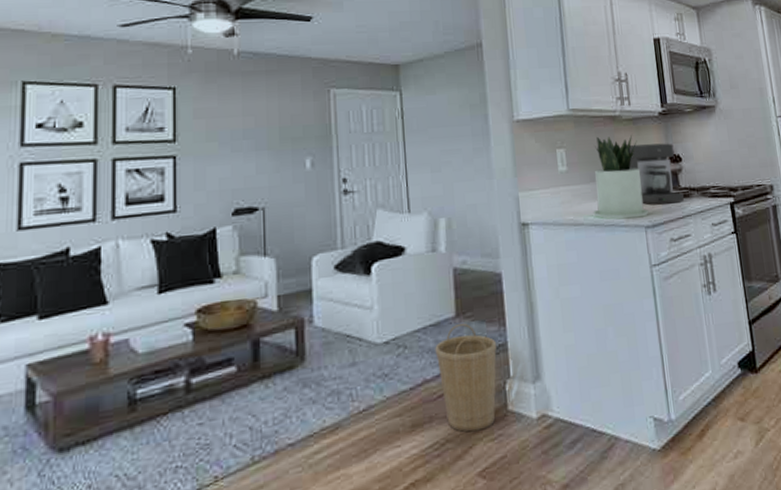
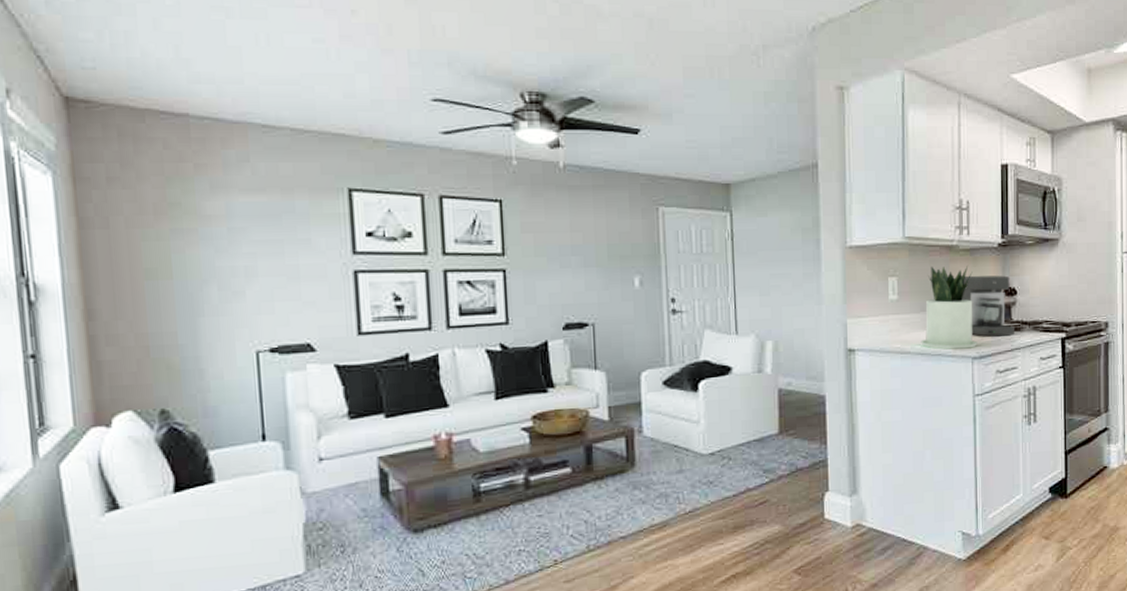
basket: present [435,323,497,433] -> none [758,439,817,536]

